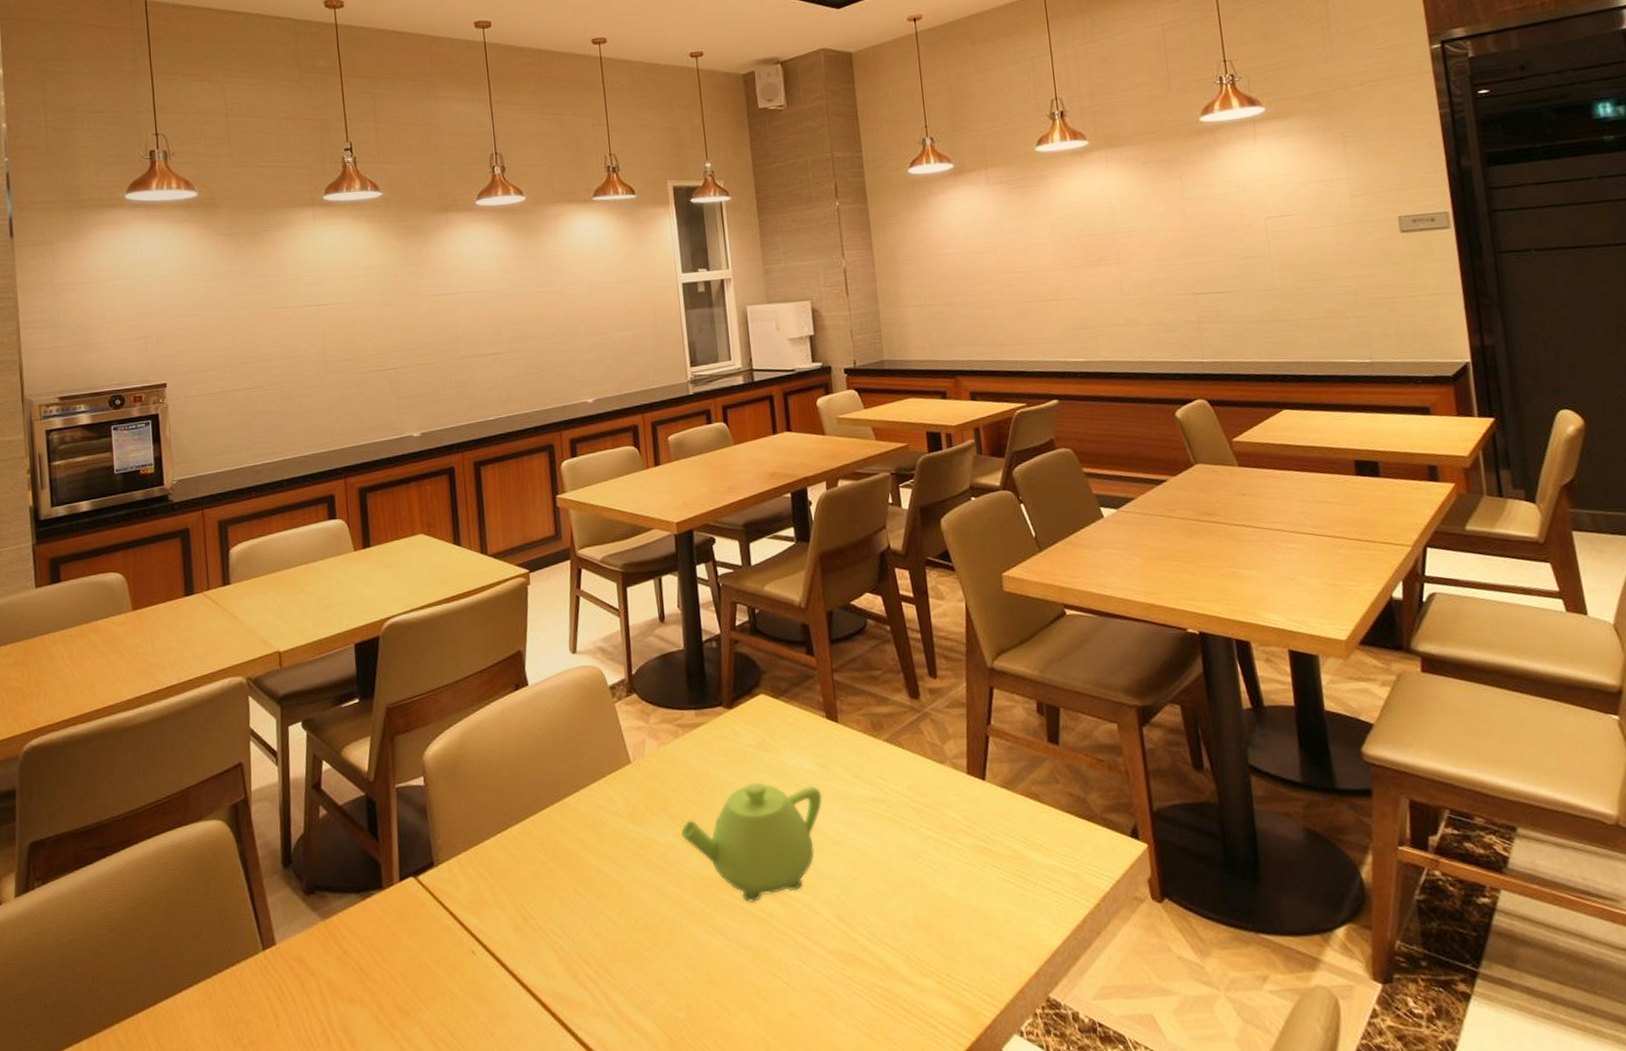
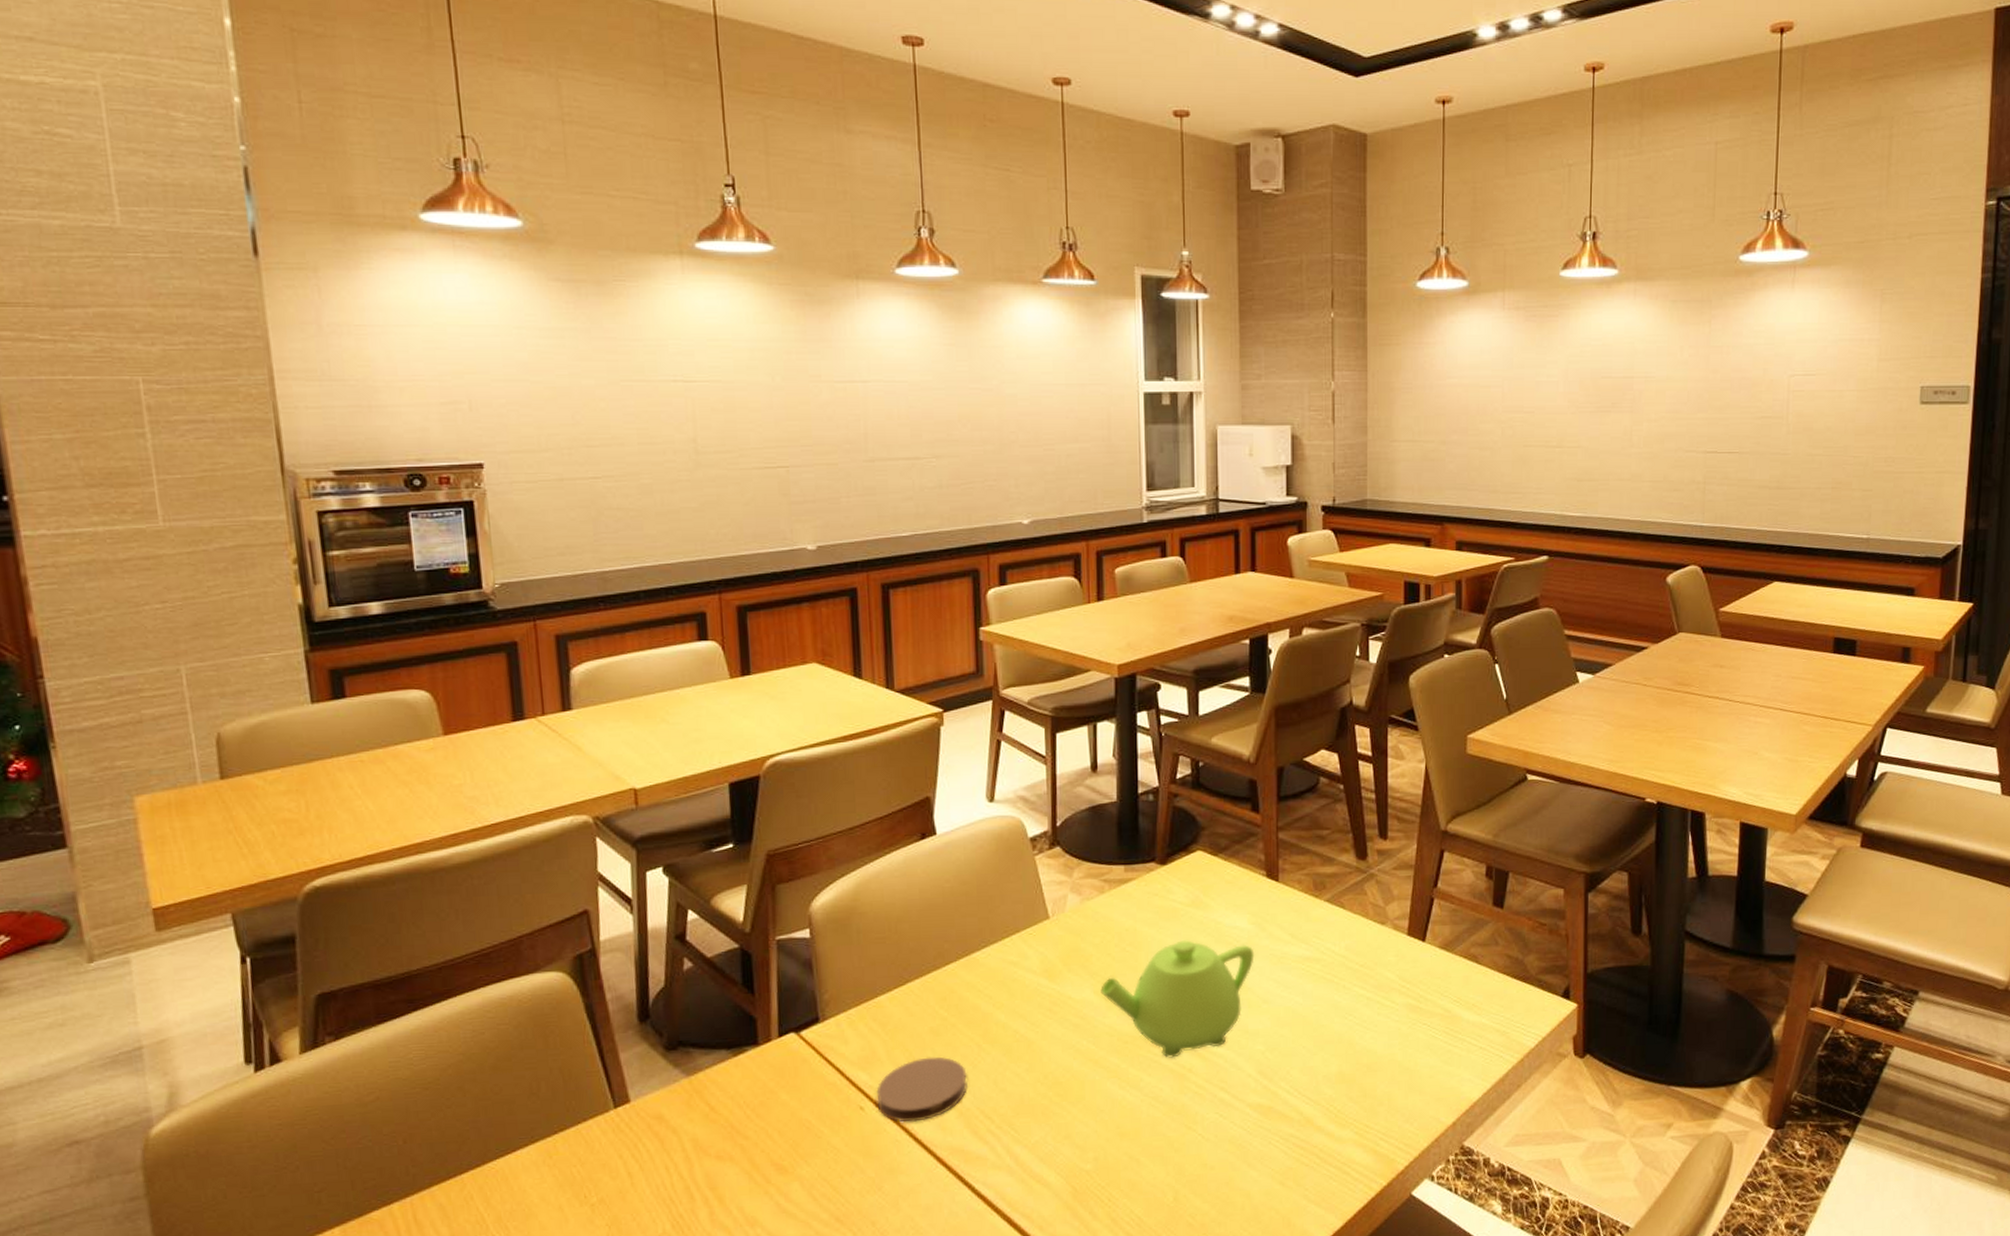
coaster: none [485,900,566,967] -> present [876,1056,967,1123]

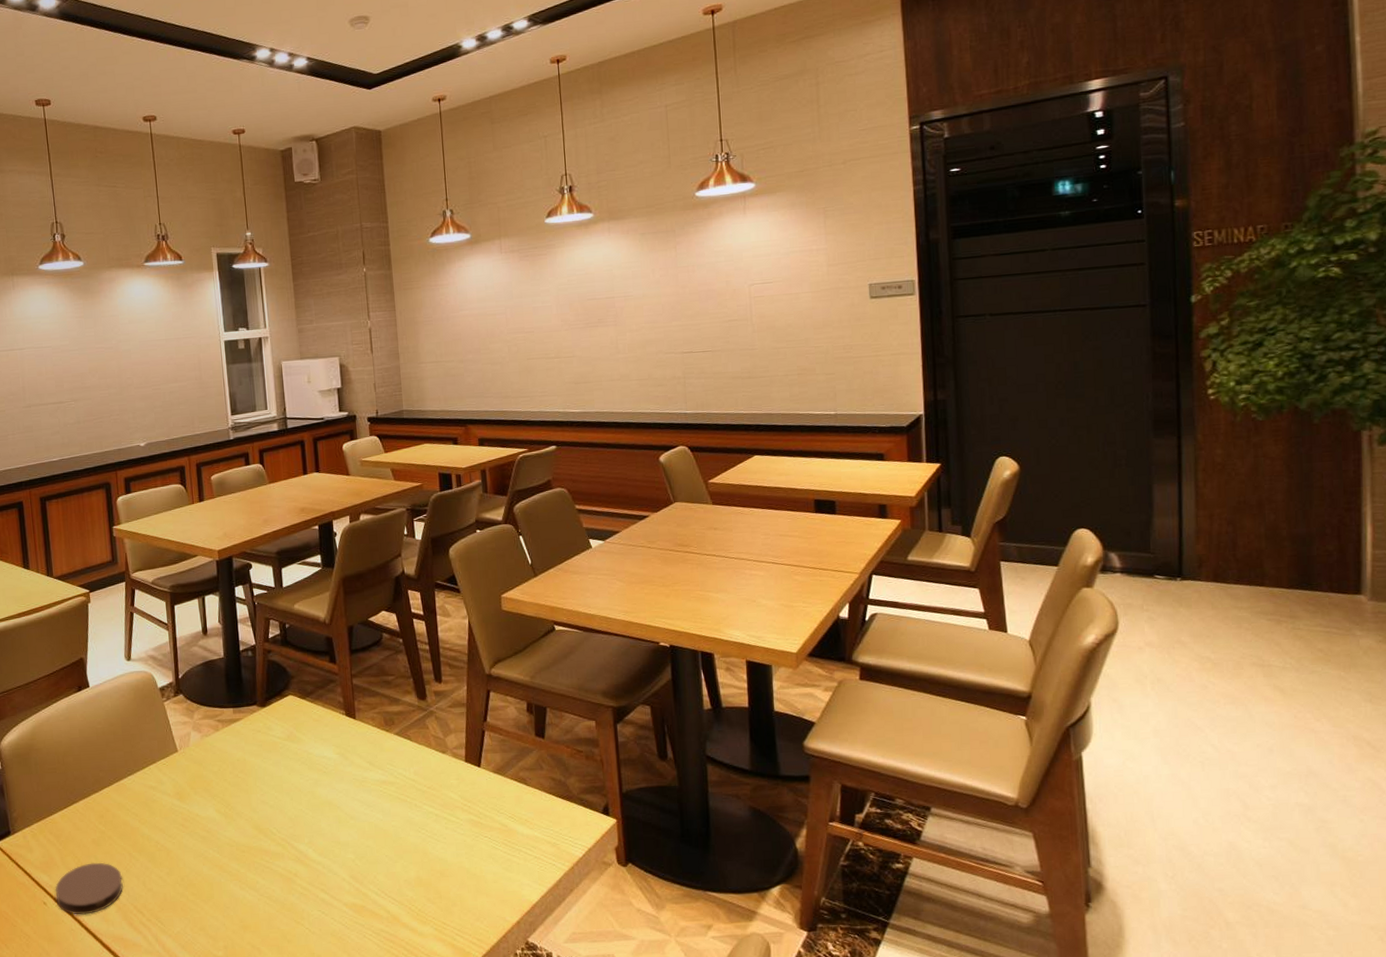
teapot: present [1100,940,1255,1058] -> none [220,768,341,865]

